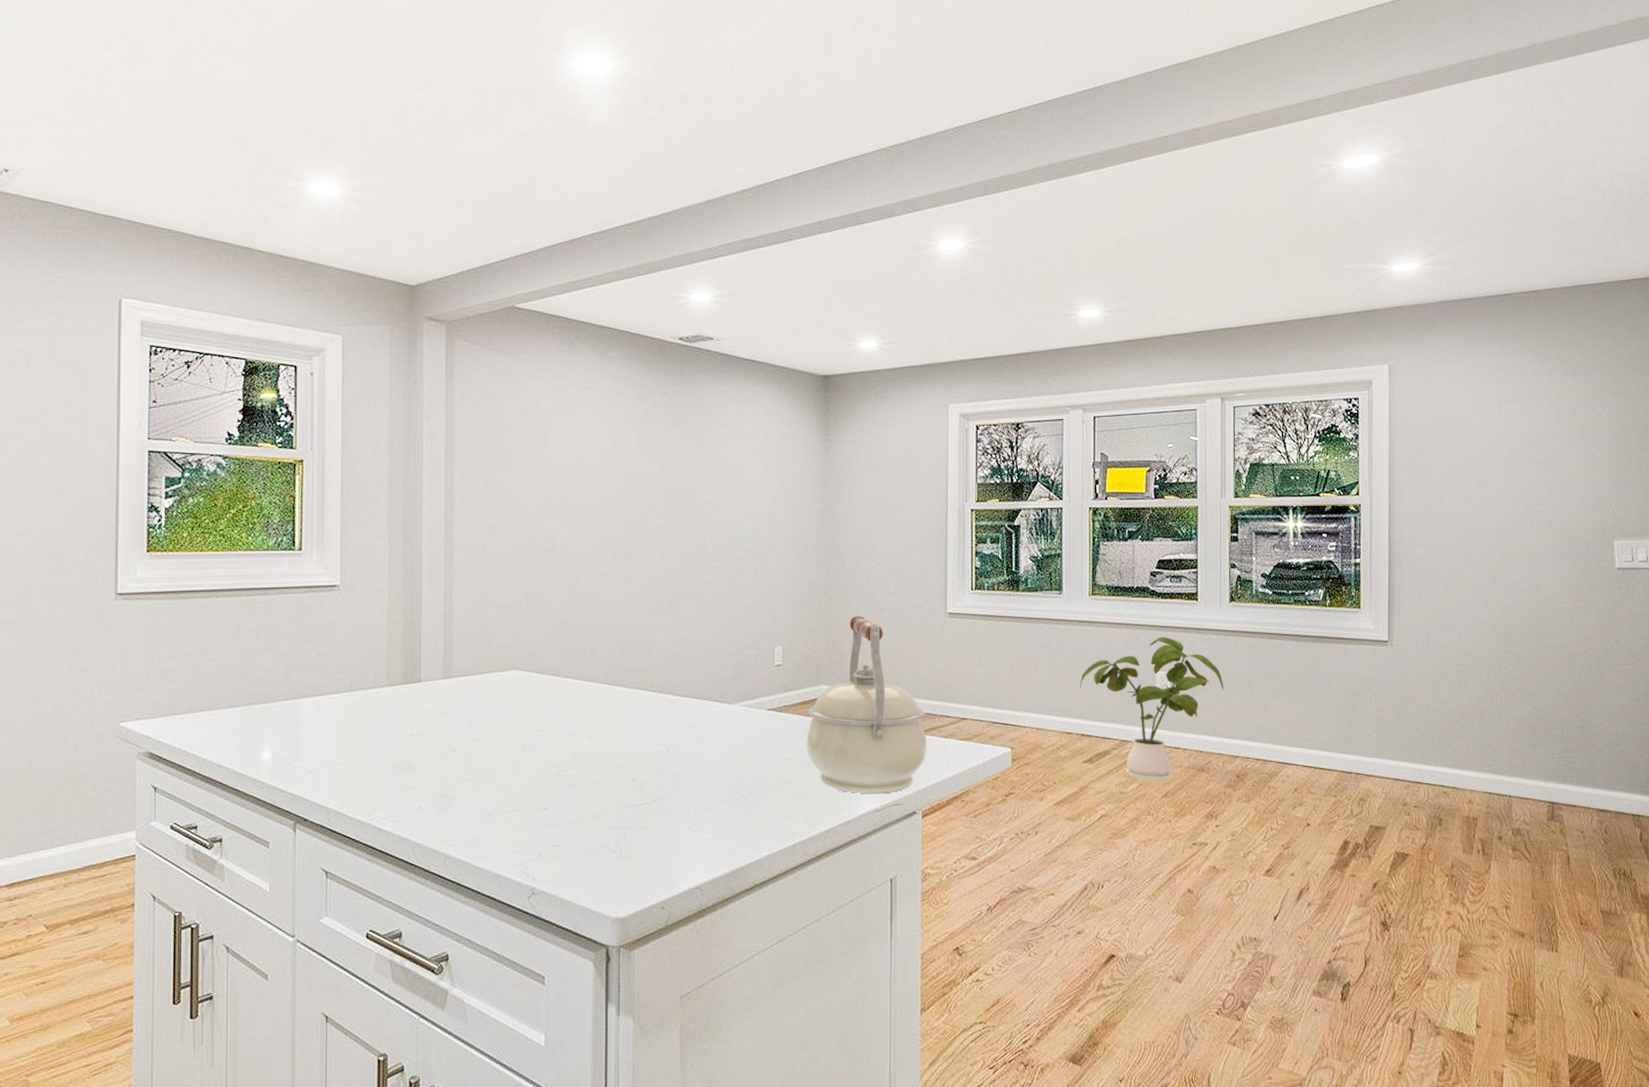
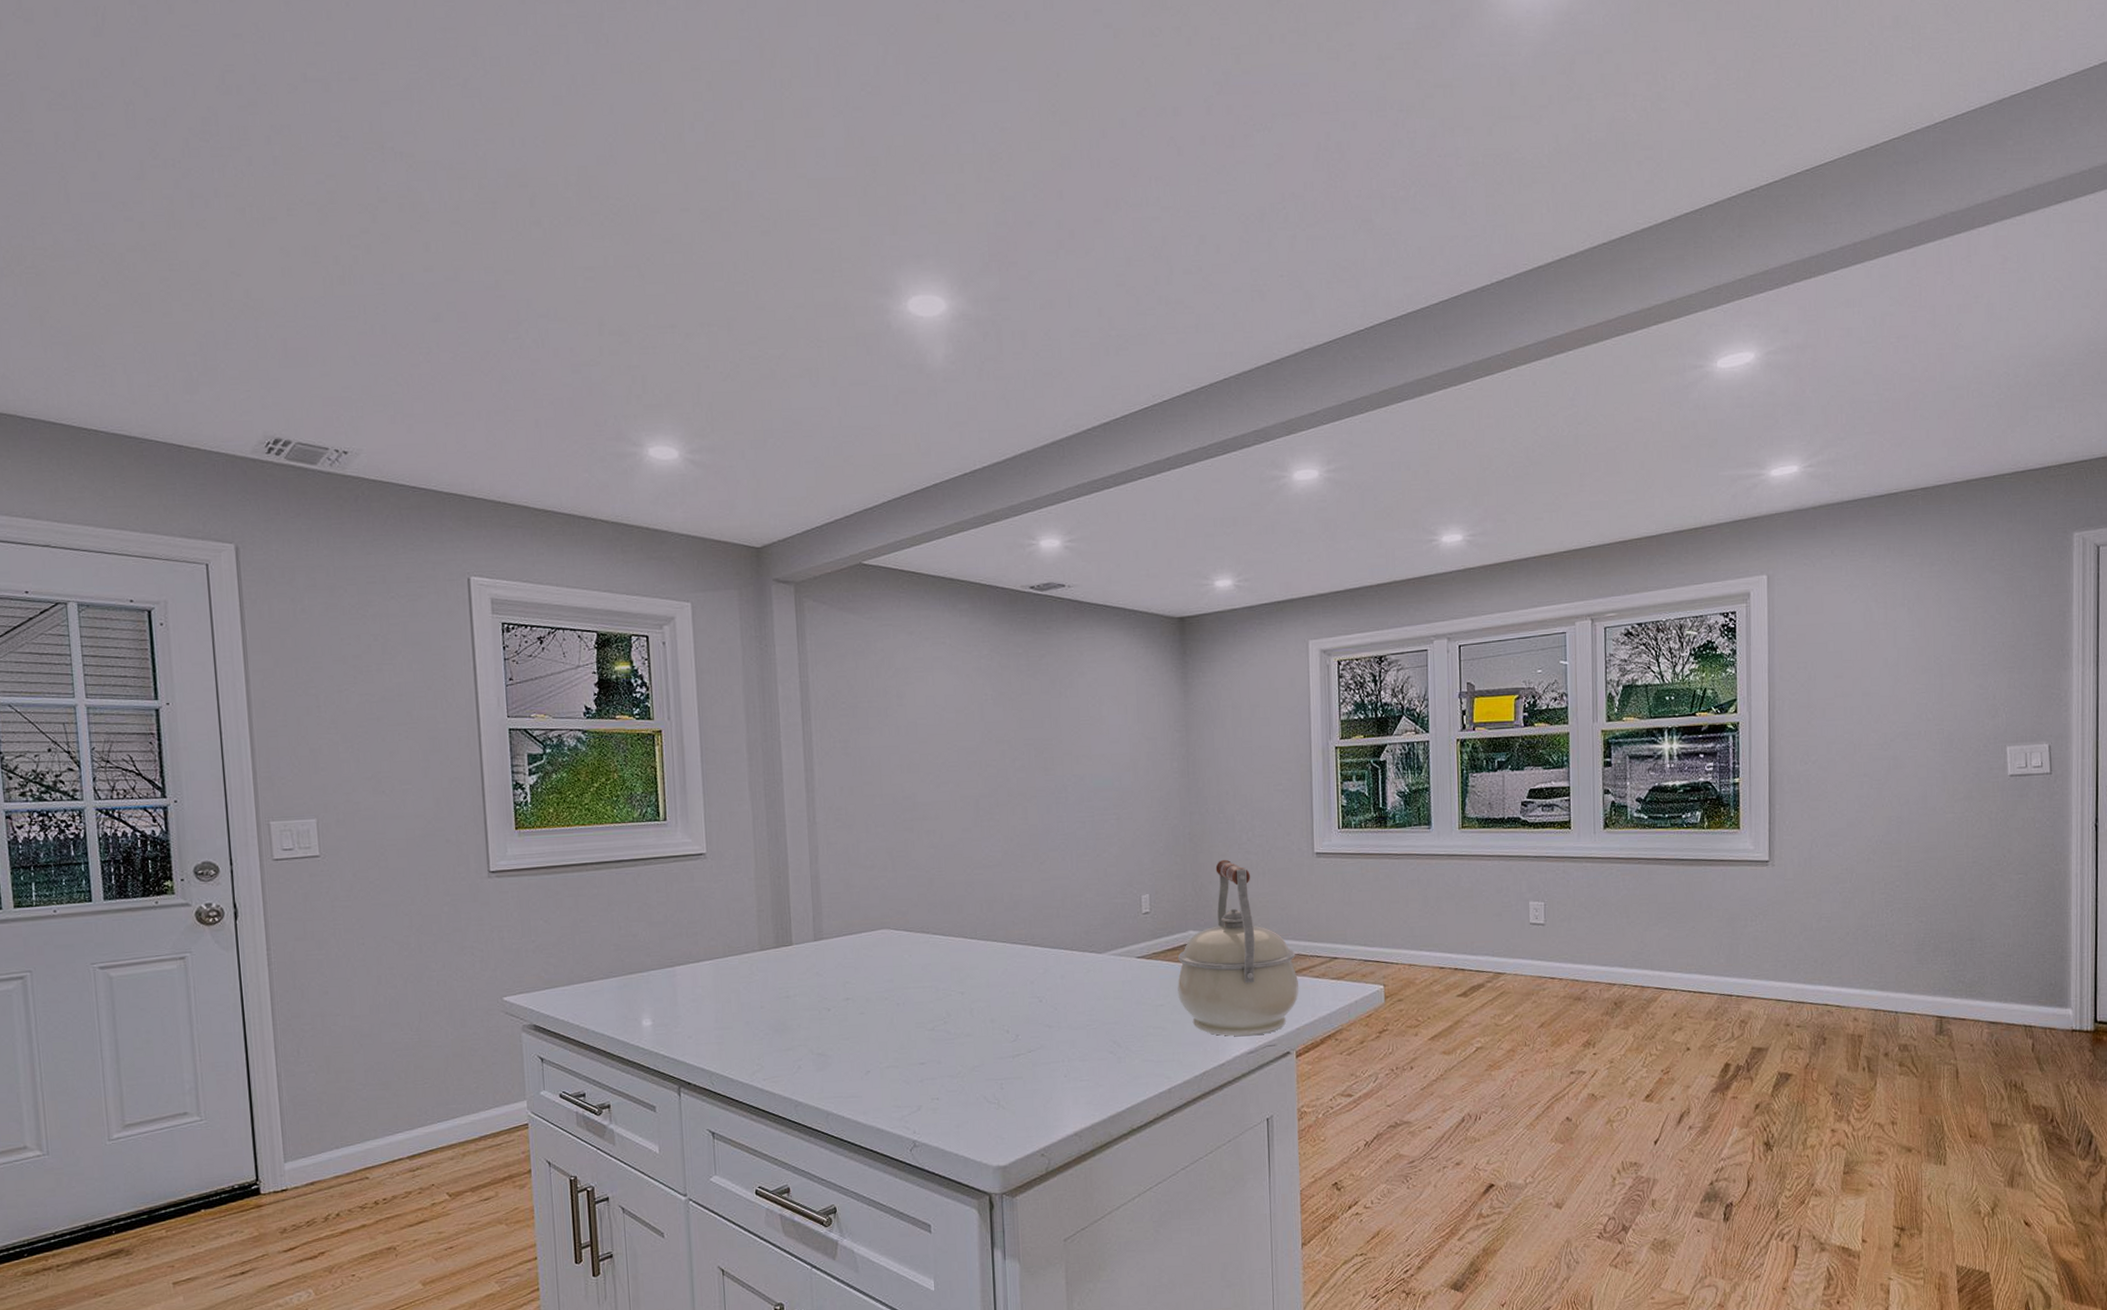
house plant: present [1079,636,1224,782] -> none [1451,867,1600,1013]

